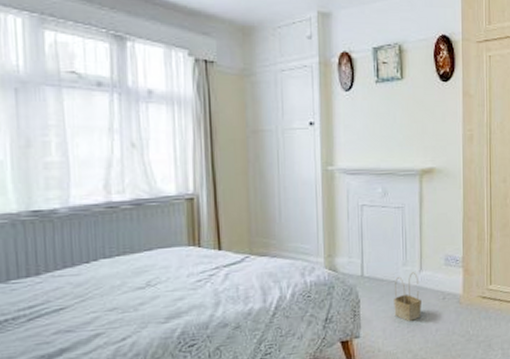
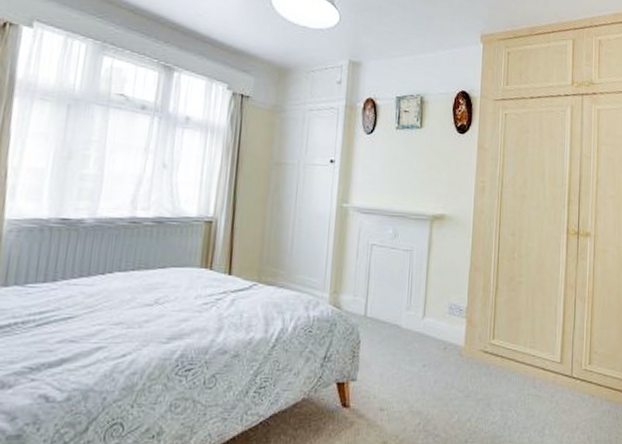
basket: present [394,272,422,322] -> none [393,317,422,370]

